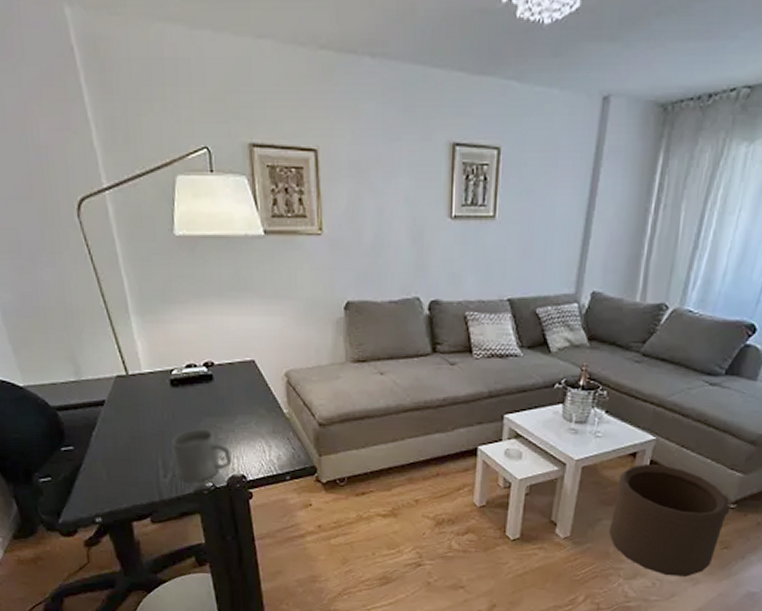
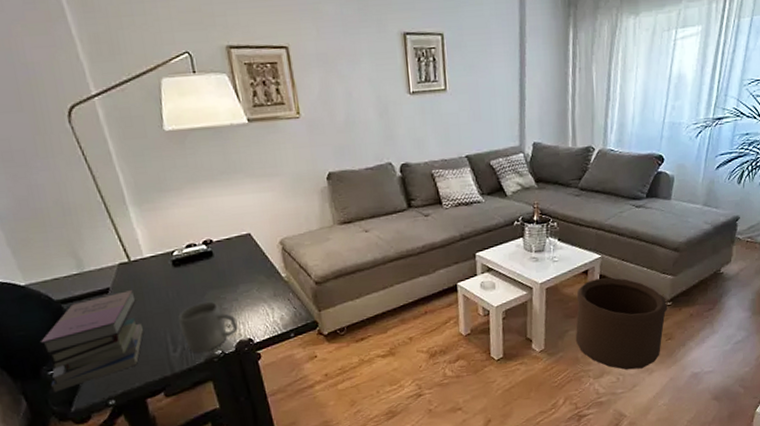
books: none [33,406,136,501] -> present [39,290,144,393]

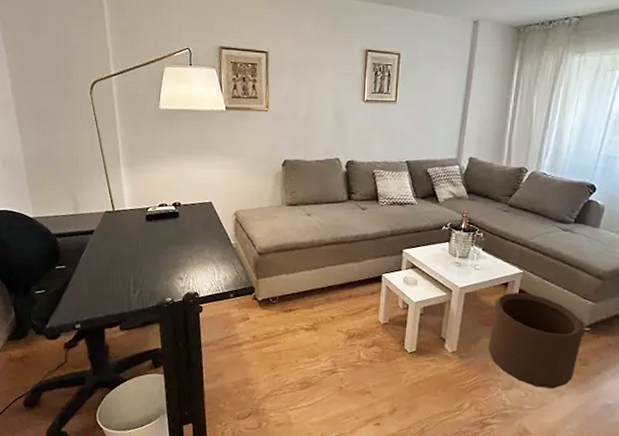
books: present [39,290,144,393] -> none [34,235,114,310]
mug: present [178,301,238,353] -> none [142,254,188,297]

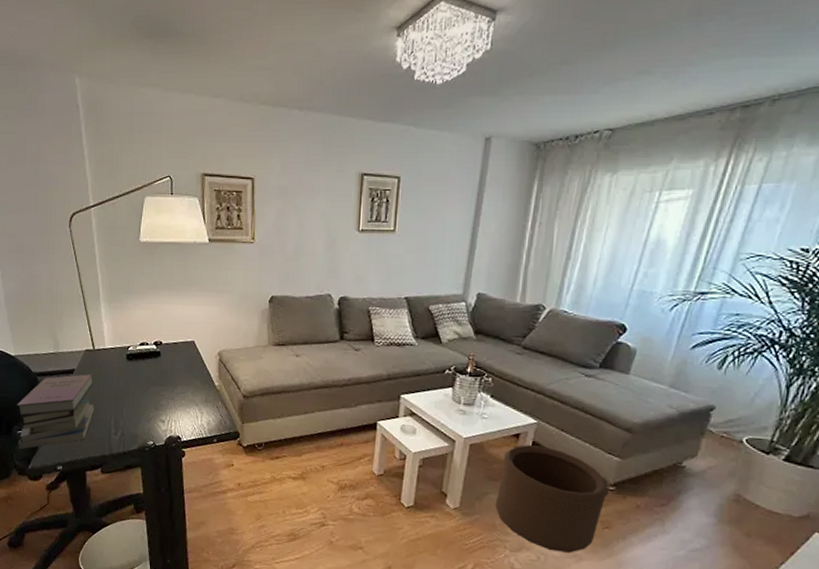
books: none [34,235,114,310] -> present [16,374,95,450]

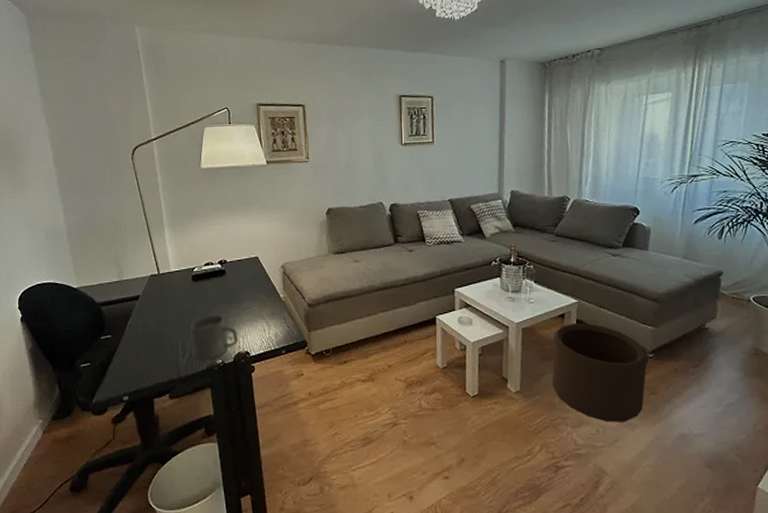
books: present [16,374,95,450] -> none [79,299,161,384]
mug: none [123,395,170,440] -> present [190,314,238,360]

